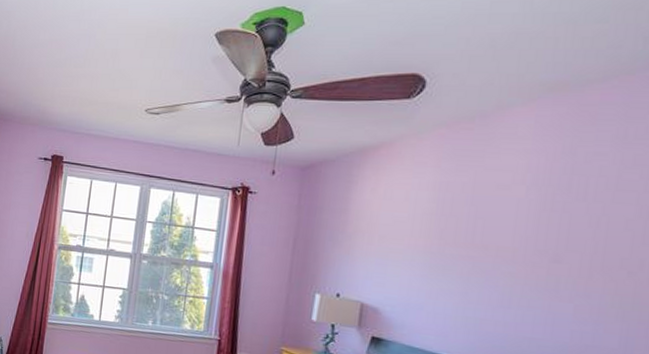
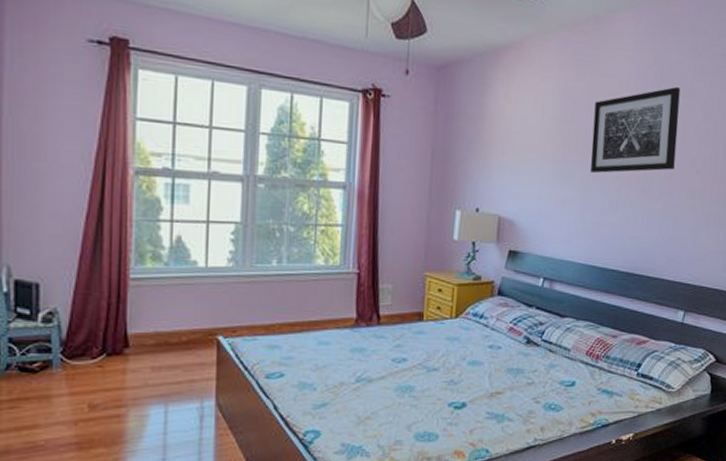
wall art: none [473,179,602,270] -> present [590,86,681,174]

